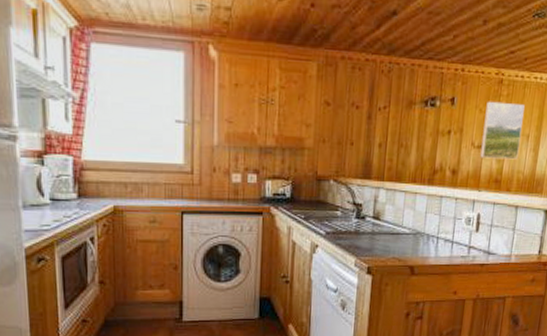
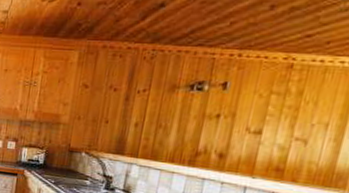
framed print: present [480,101,525,160] -> none [257,86,324,149]

